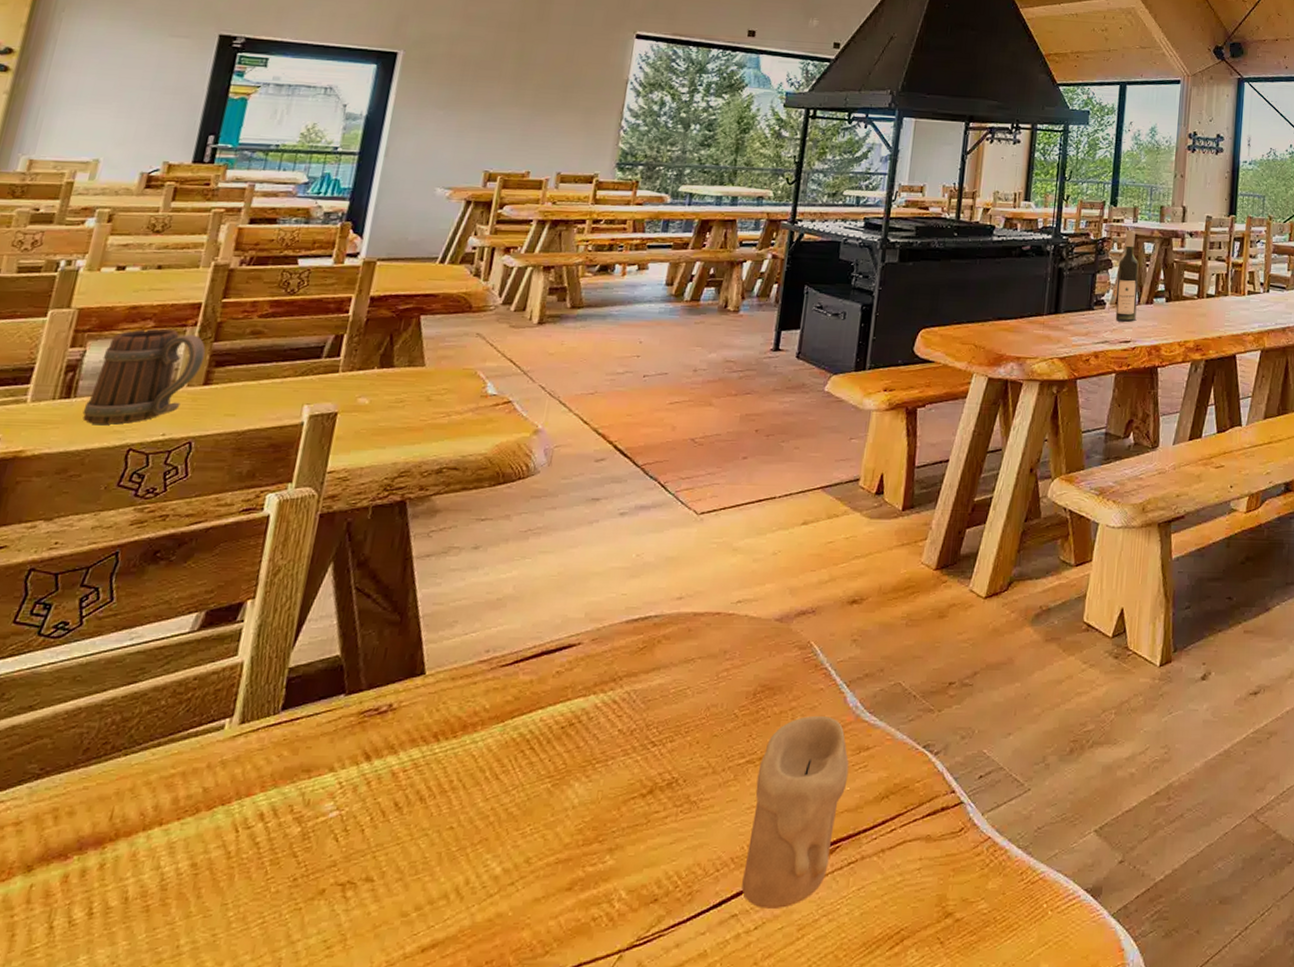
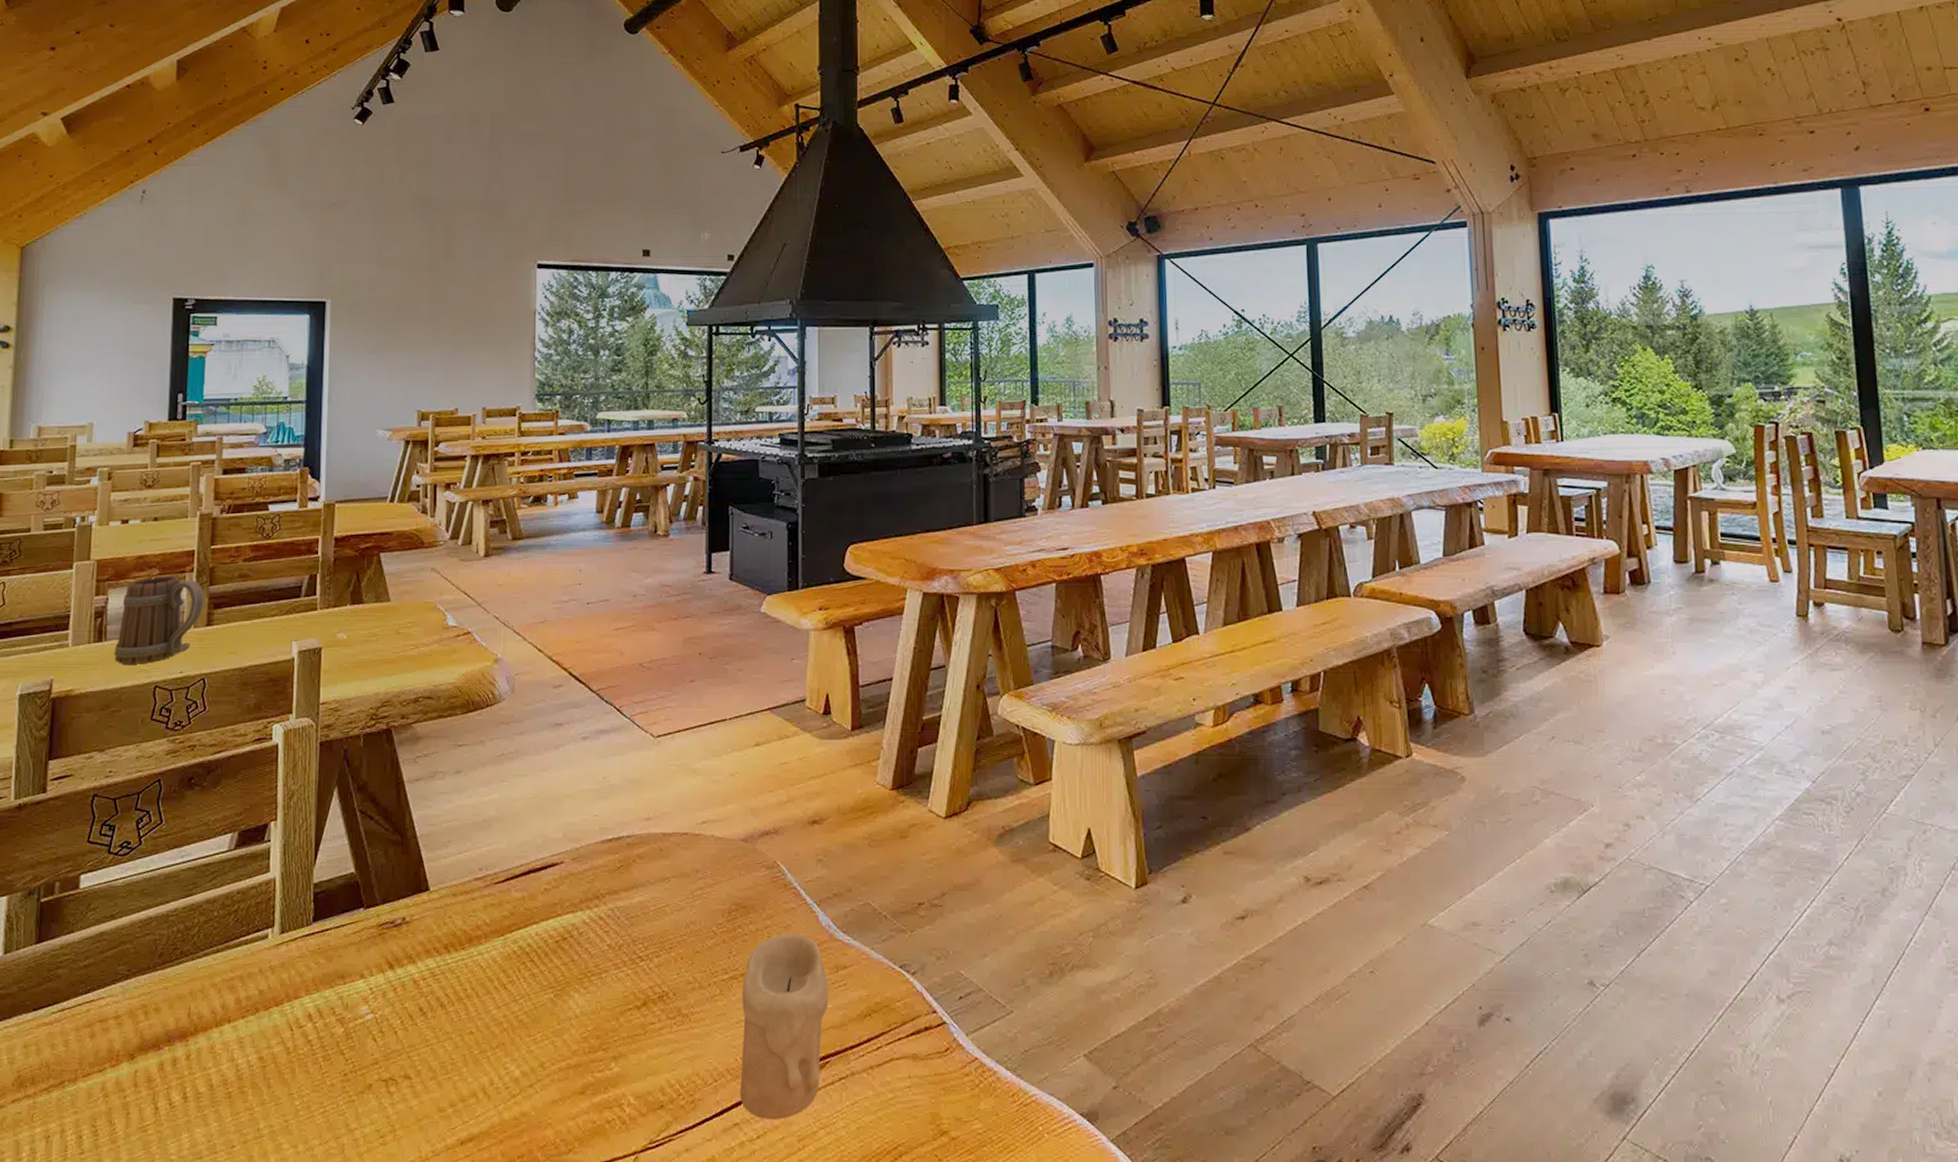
bottle: present [1115,229,1139,323] -> none [1047,429,1071,529]

